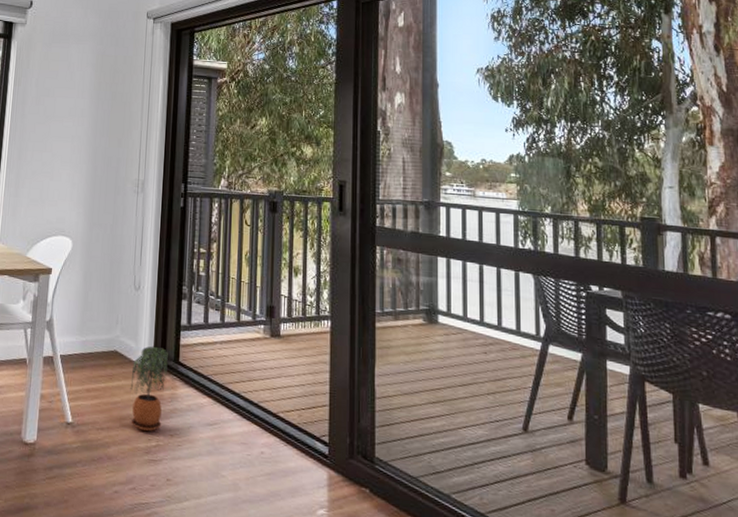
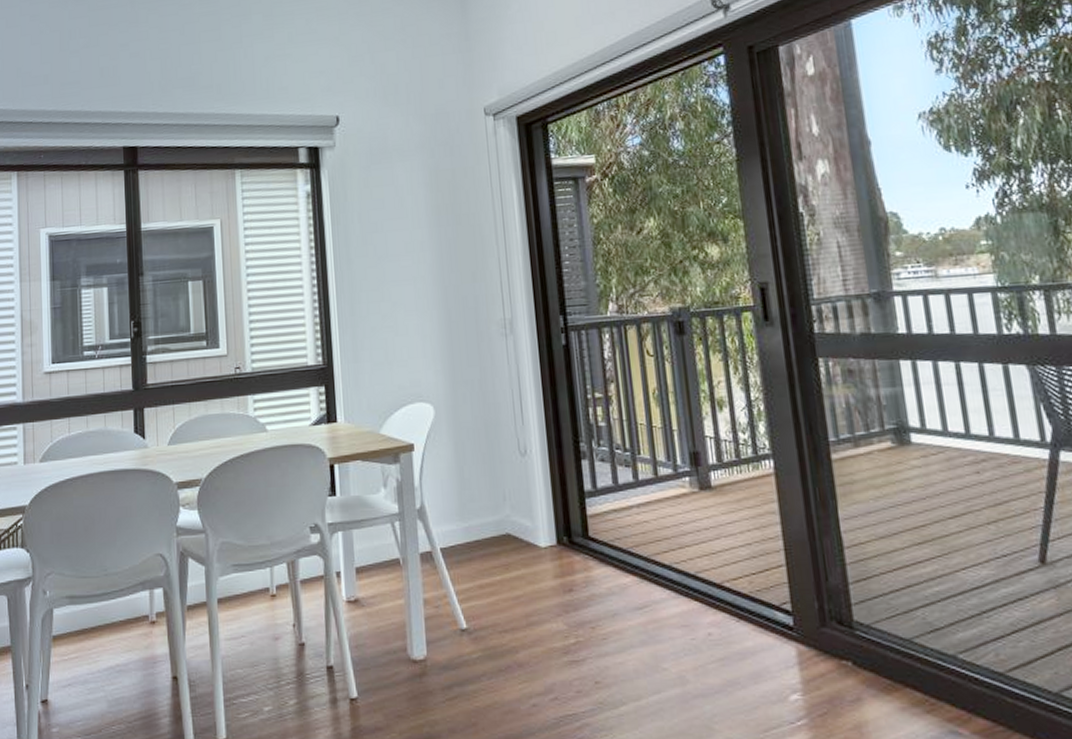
potted plant: present [130,346,168,432] -> none [531,521,579,628]

